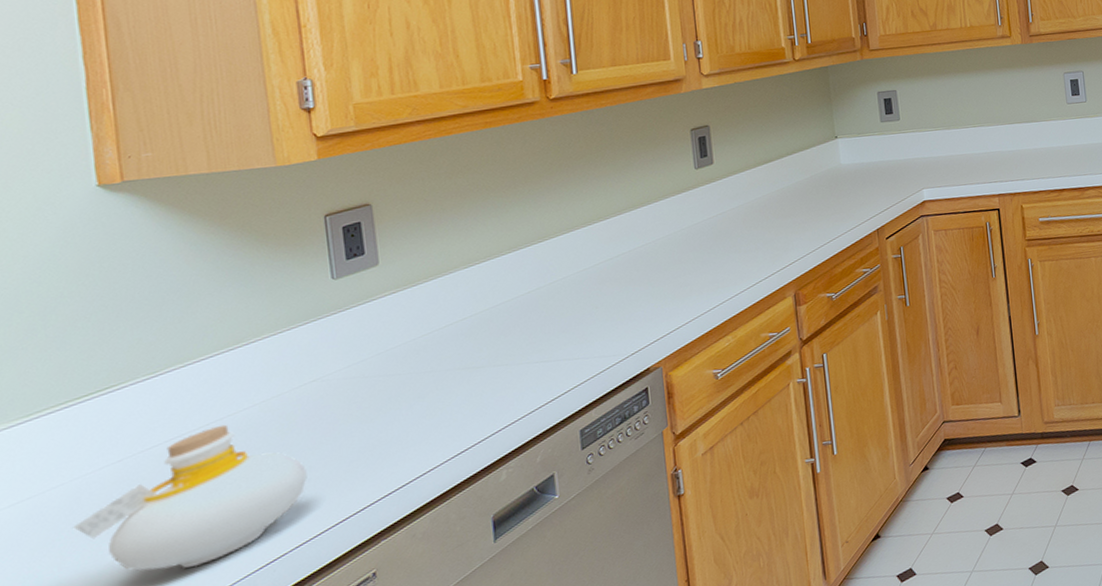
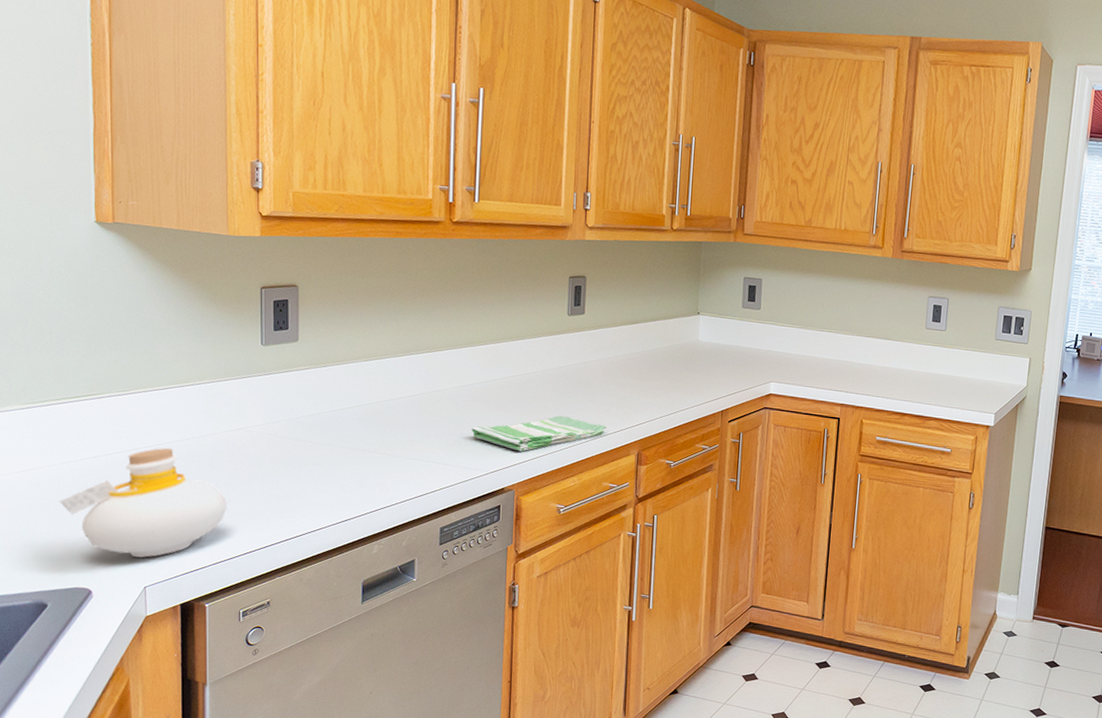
dish towel: none [602,273,756,324] -> present [471,415,607,452]

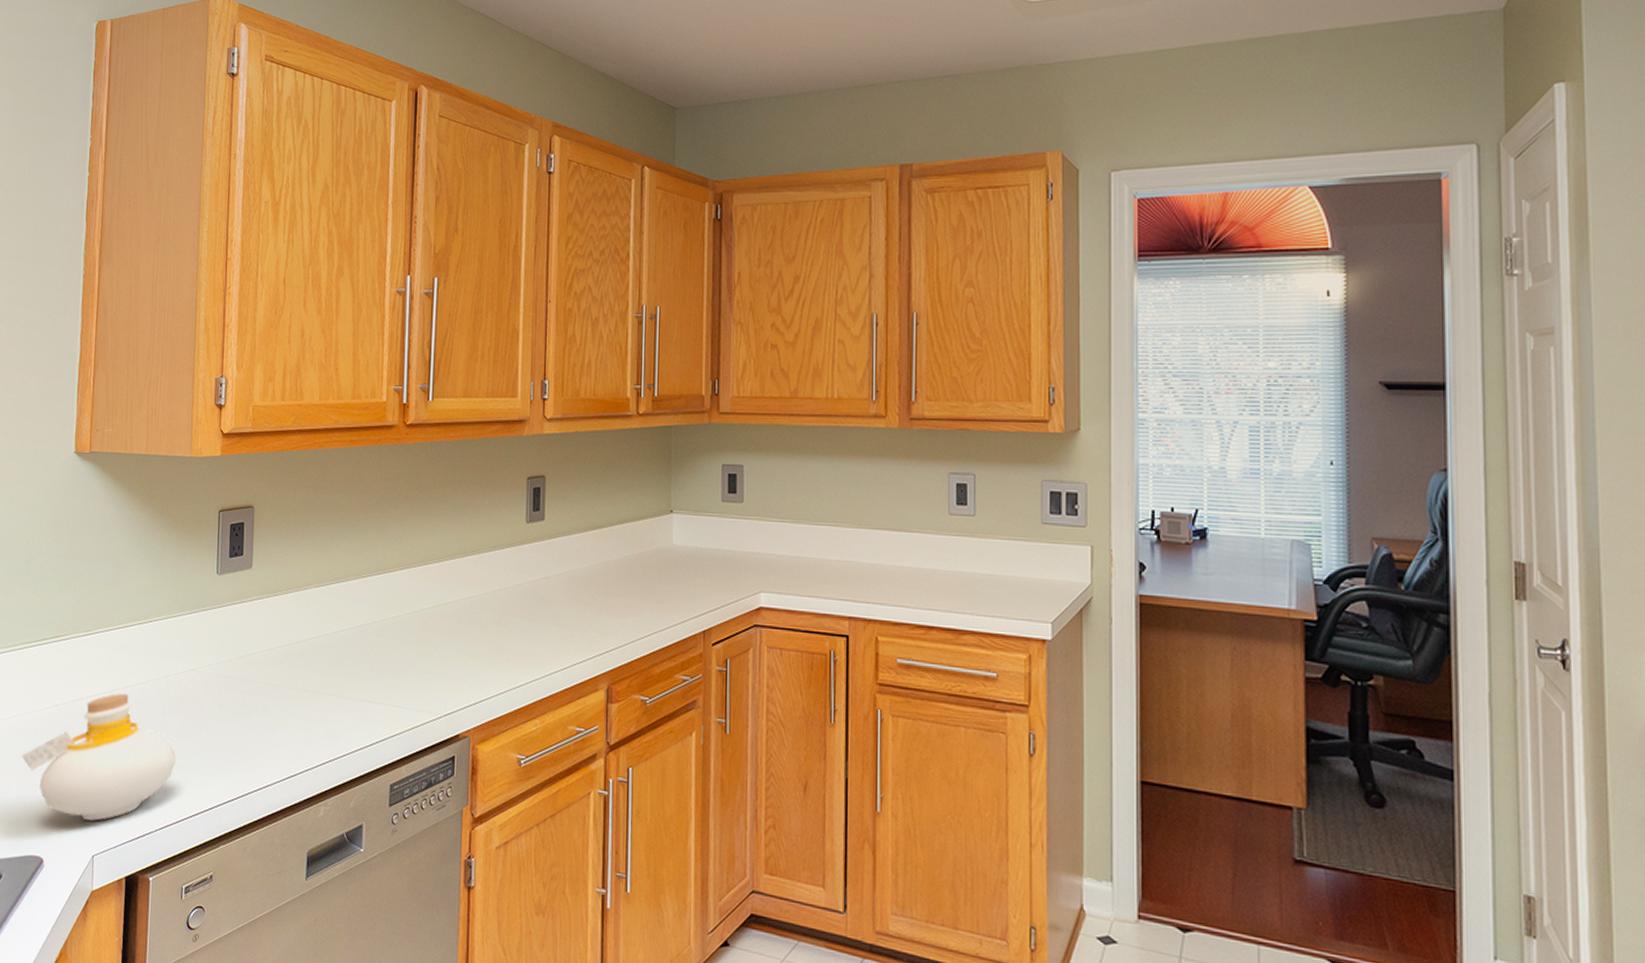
dish towel: present [471,415,607,452] -> none [424,643,572,689]

